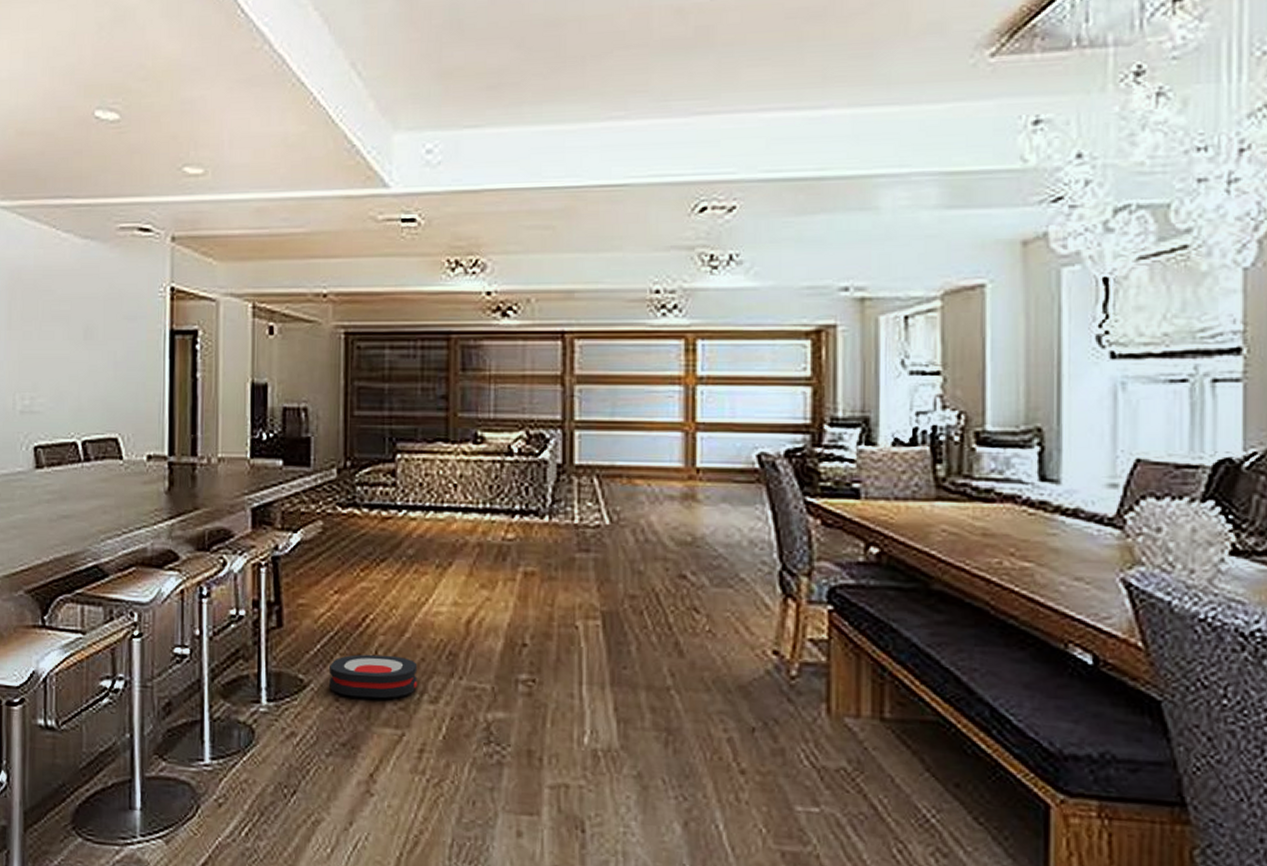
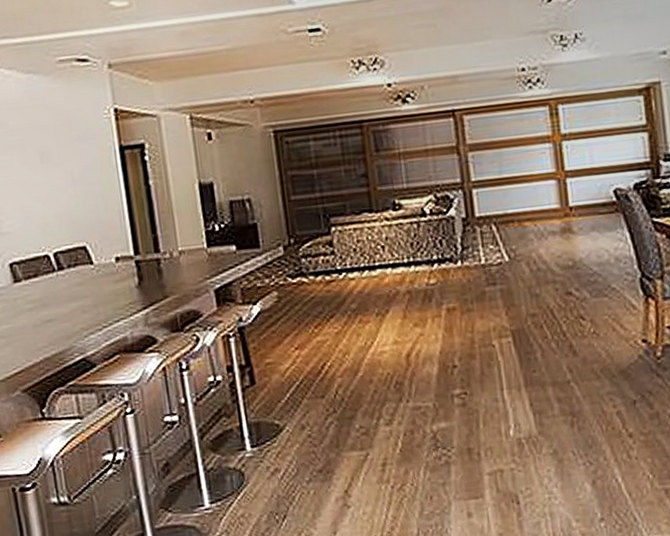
robot vacuum: present [329,654,418,699] -> none [299,392,374,432]

